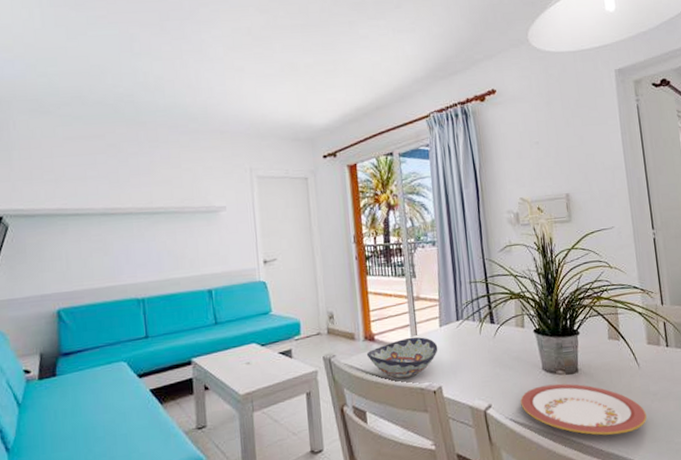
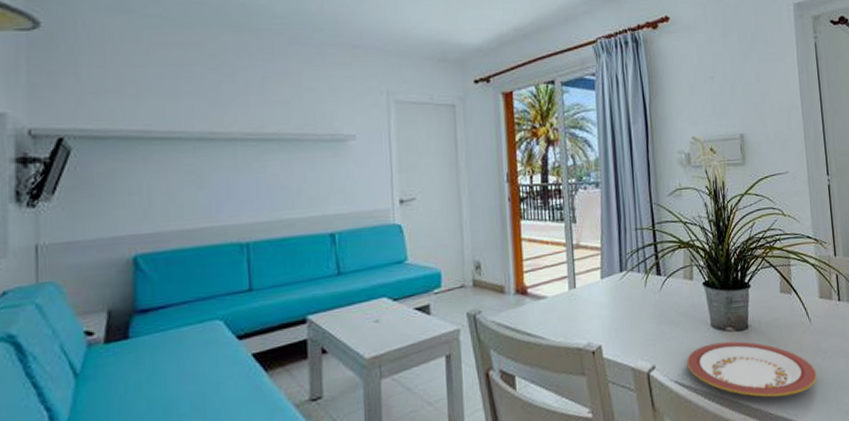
decorative bowl: present [366,337,438,379] -> none [517,290,599,338]

